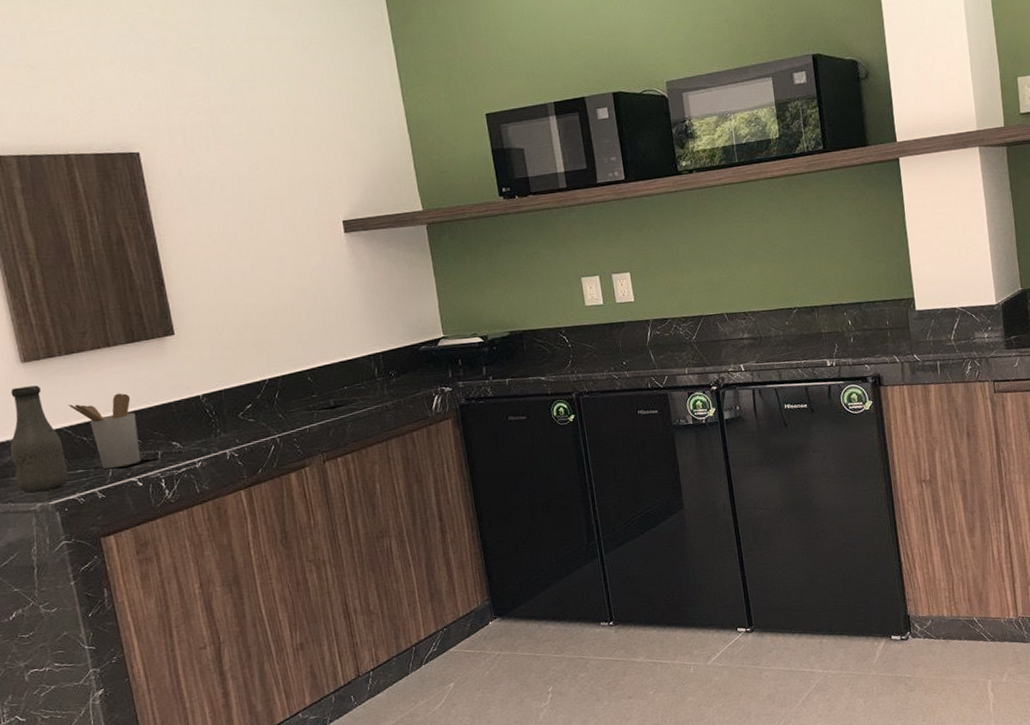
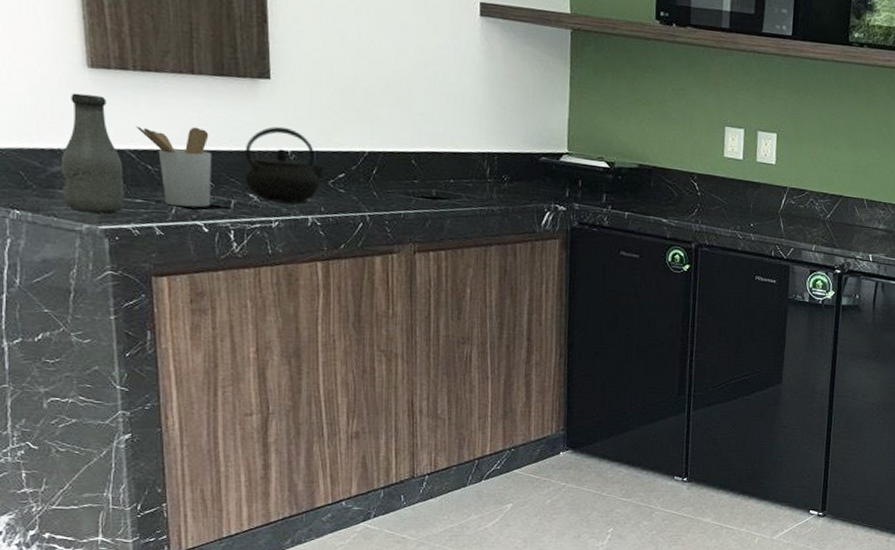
kettle: none [162,374,234,445] -> present [244,126,325,203]

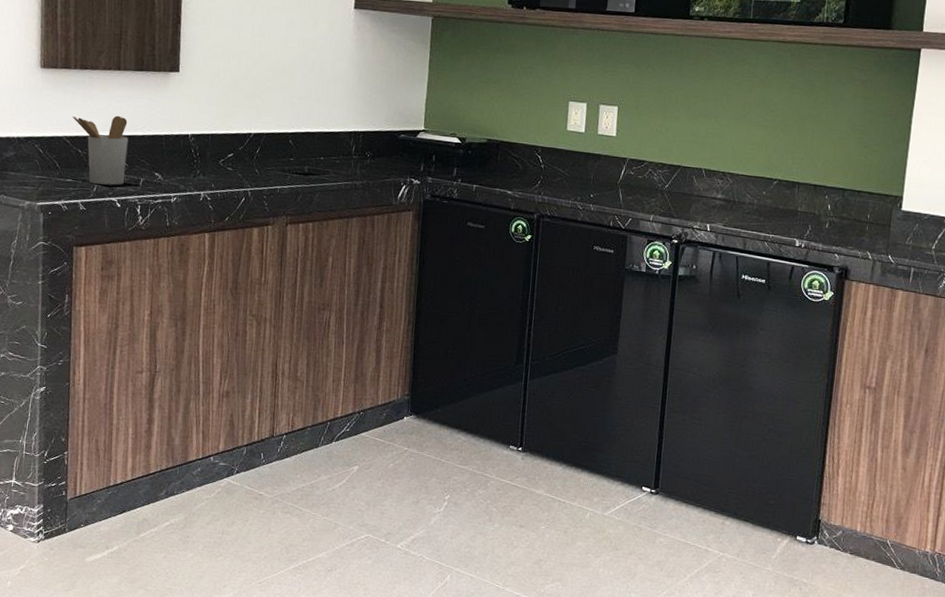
bottle: present [60,93,125,214] -> none [12,89,60,192]
kettle: present [244,126,325,203] -> none [152,113,218,180]

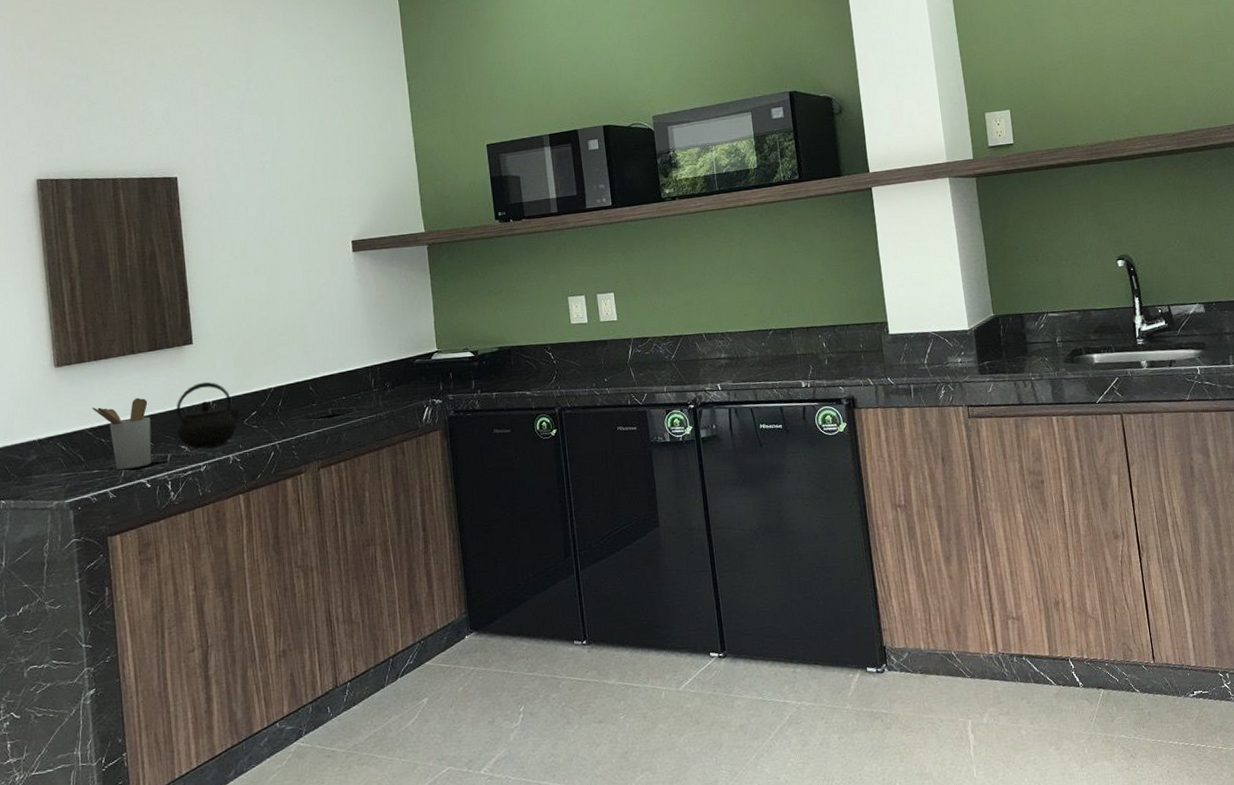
kettle: none [152,113,218,180] -> present [176,381,241,449]

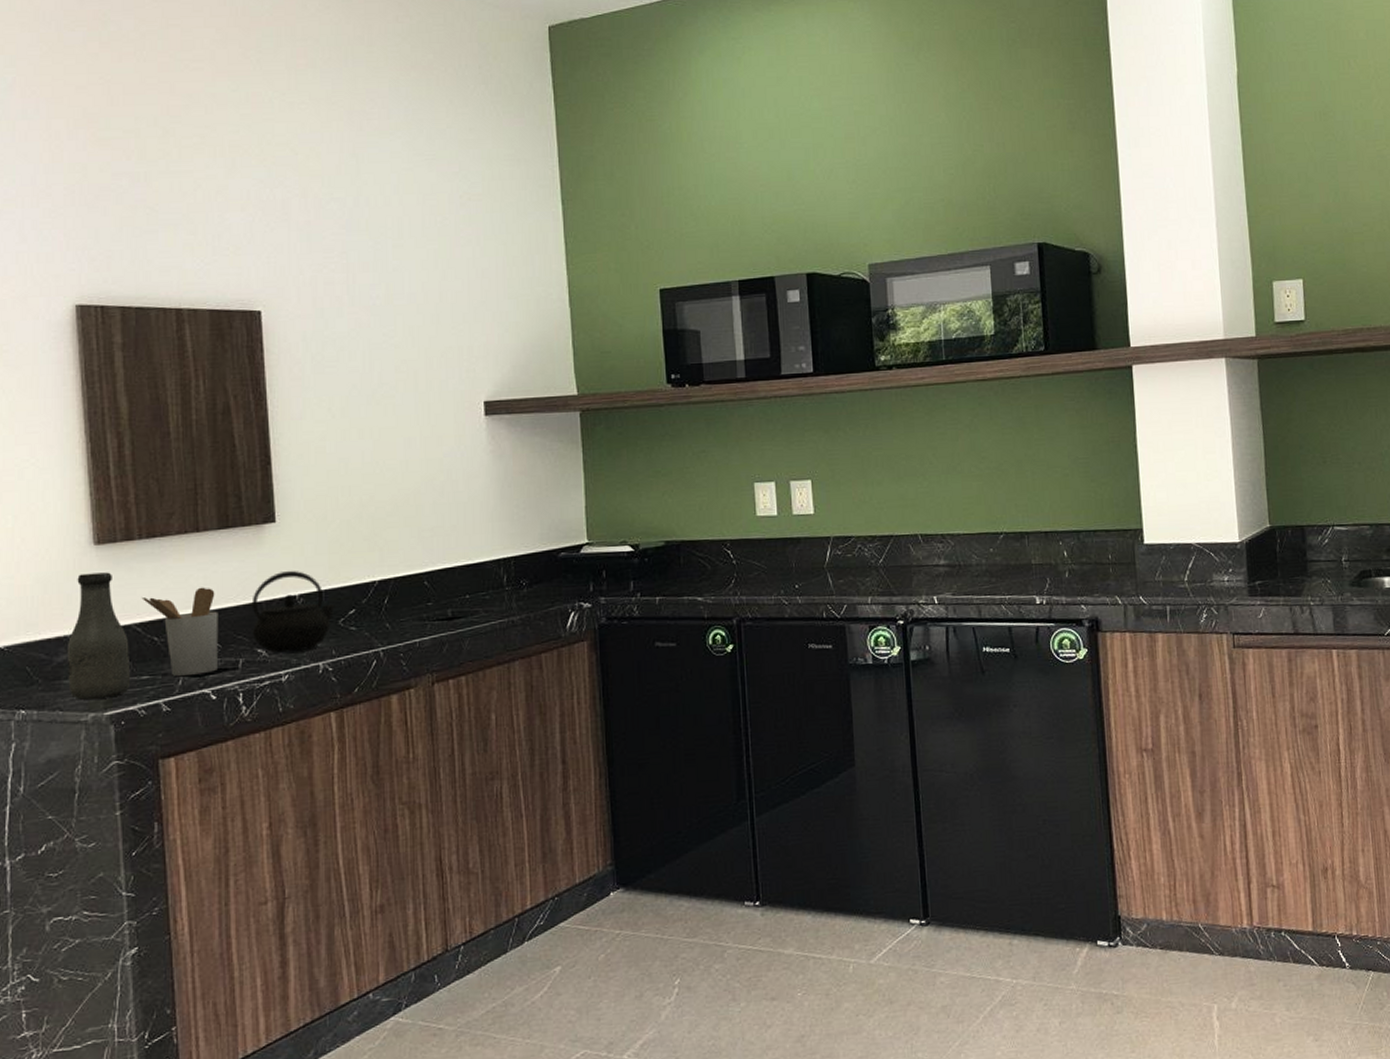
bottle: none [35,388,85,491] -> present [66,572,131,700]

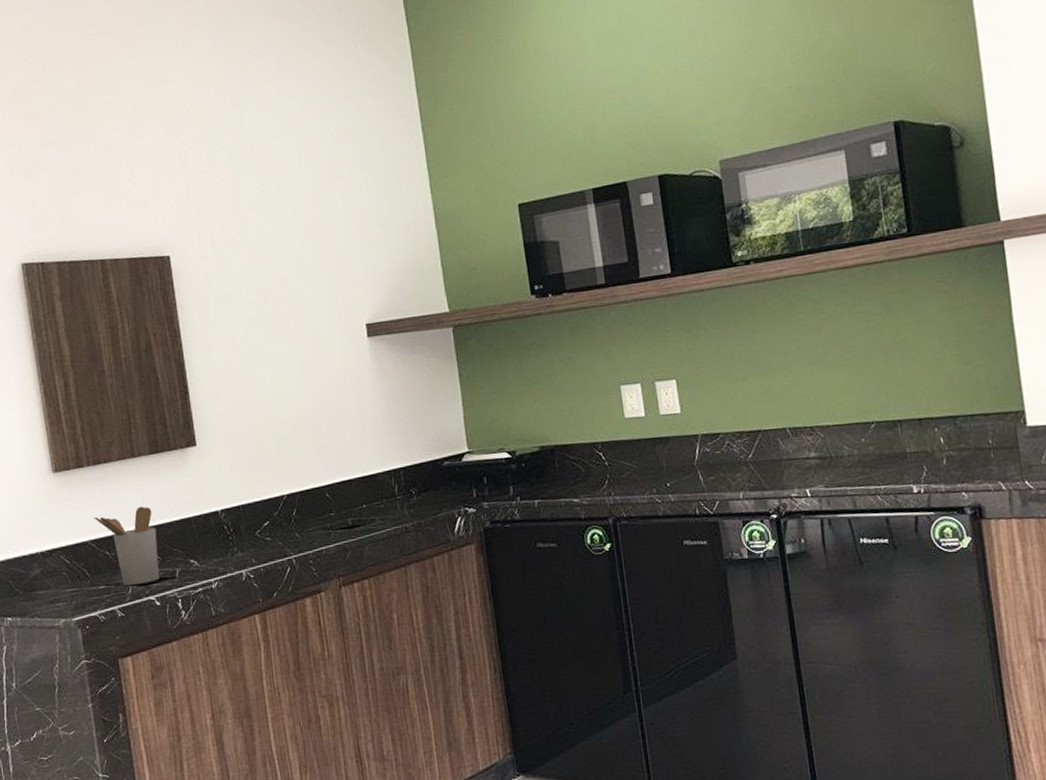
bottle: present [66,572,131,700] -> none [39,496,91,608]
kettle: present [251,570,335,653] -> none [182,488,252,563]

